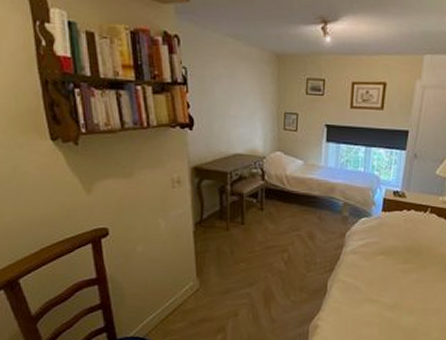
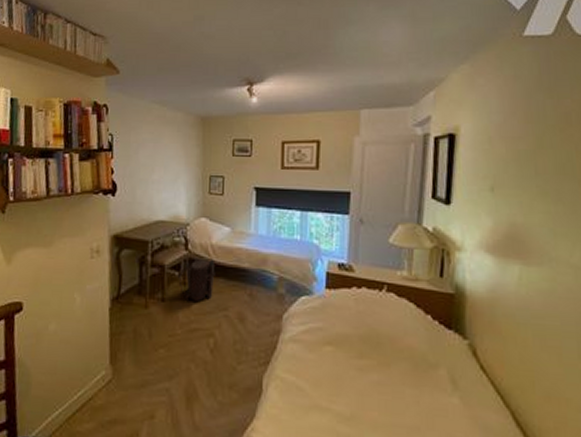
backpack: none [256,187,289,223] -> present [178,258,215,301]

